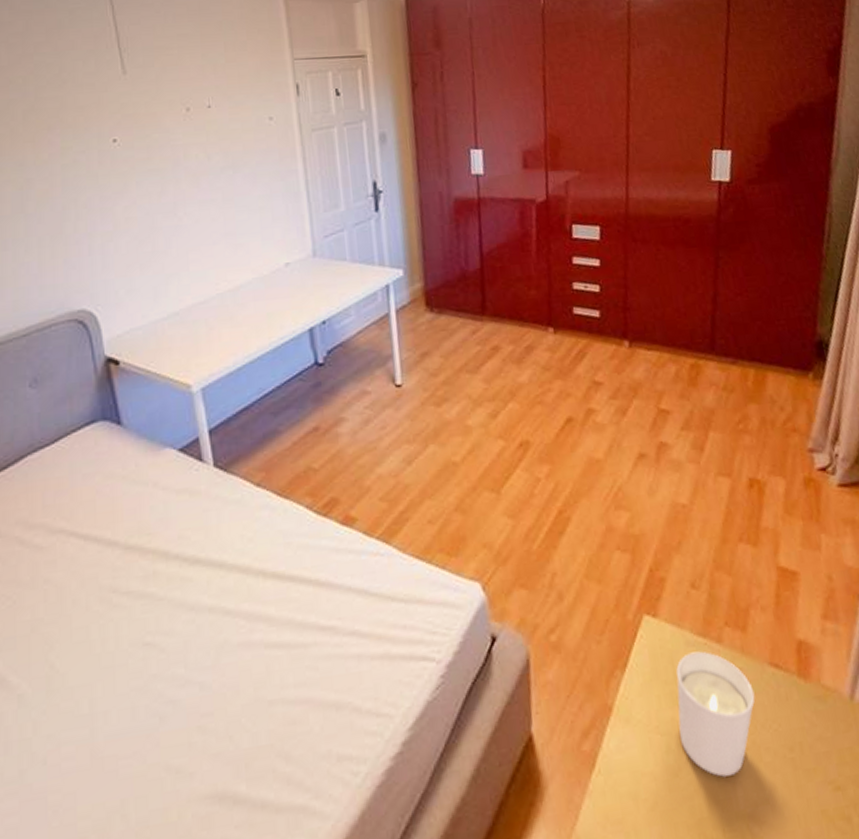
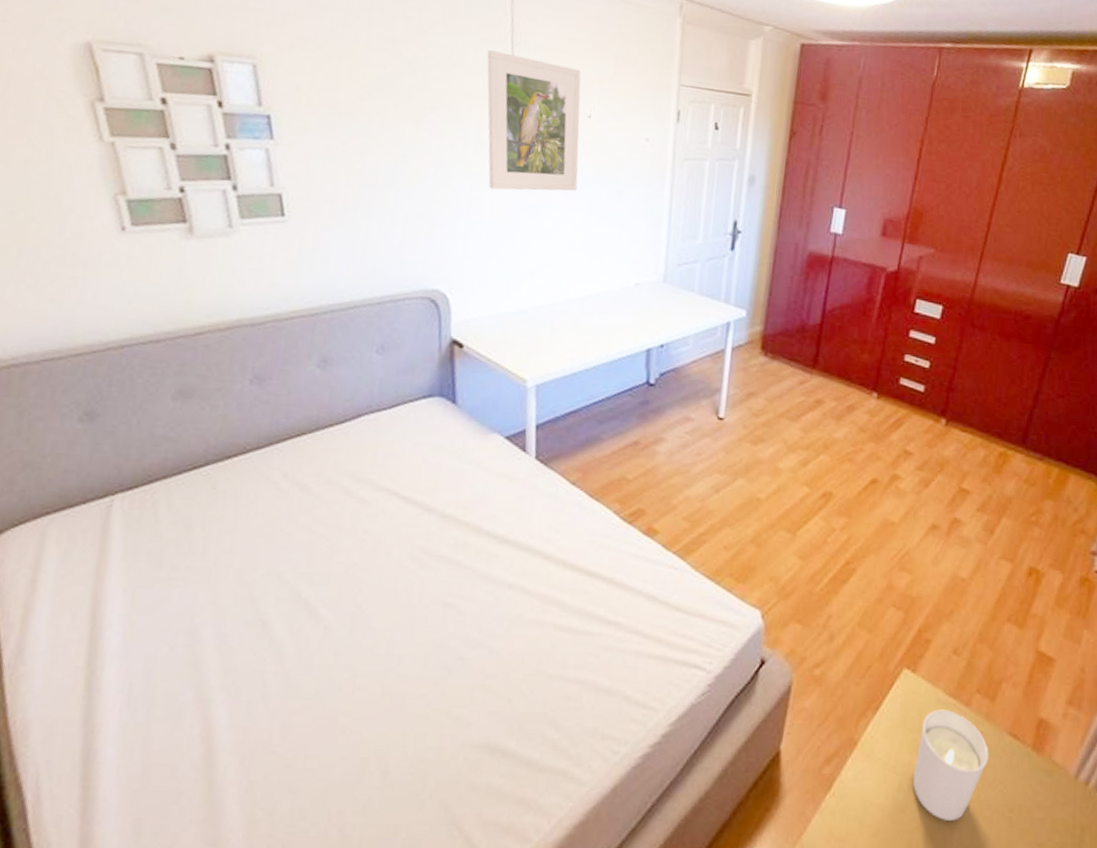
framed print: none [96,60,209,197] -> present [487,49,581,191]

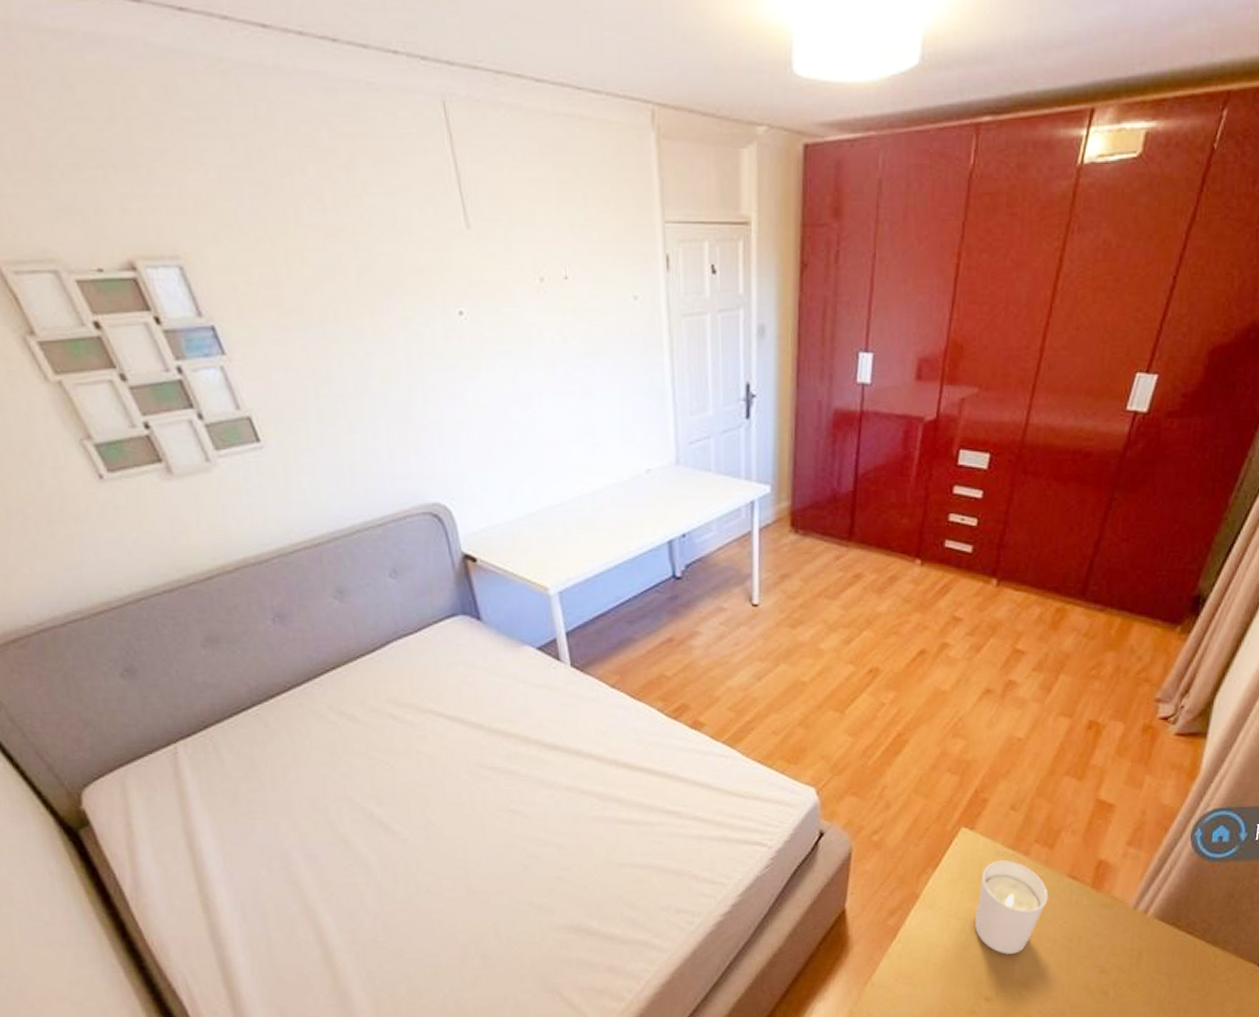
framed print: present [487,49,581,191] -> none [435,208,566,381]

